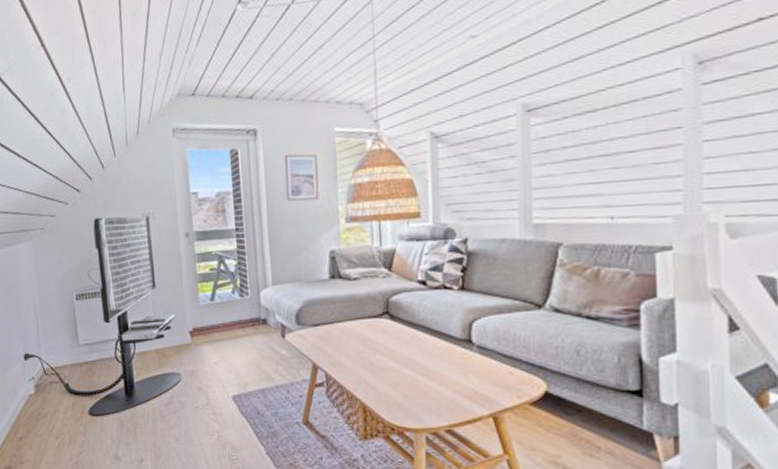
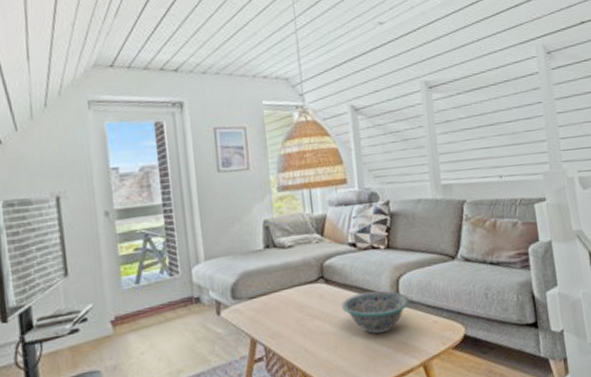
decorative bowl: none [406,332,483,377] -> present [341,290,410,335]

